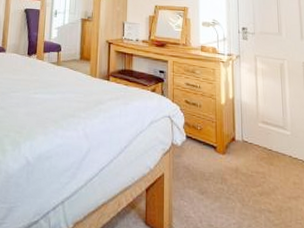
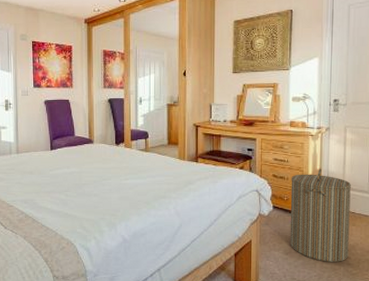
laundry hamper: none [204,97,269,208] -> present [289,168,351,262]

